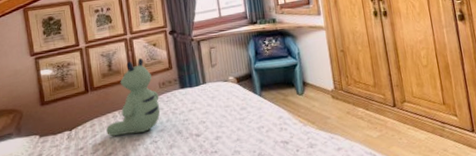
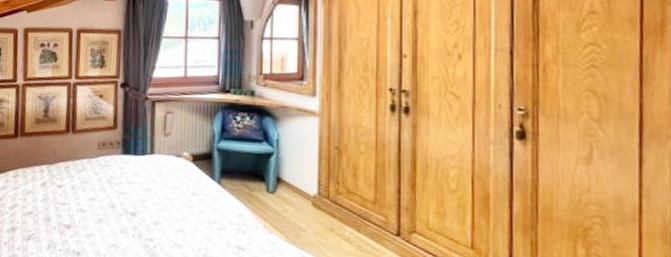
bear: present [106,57,160,136] -> none [30,108,96,197]

